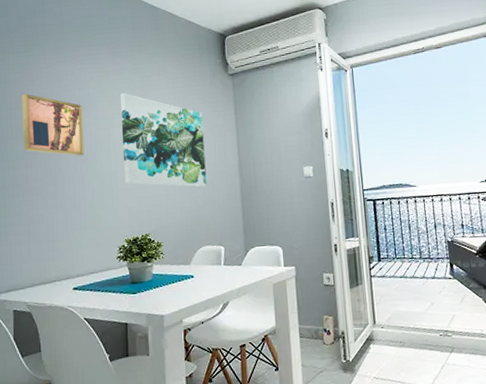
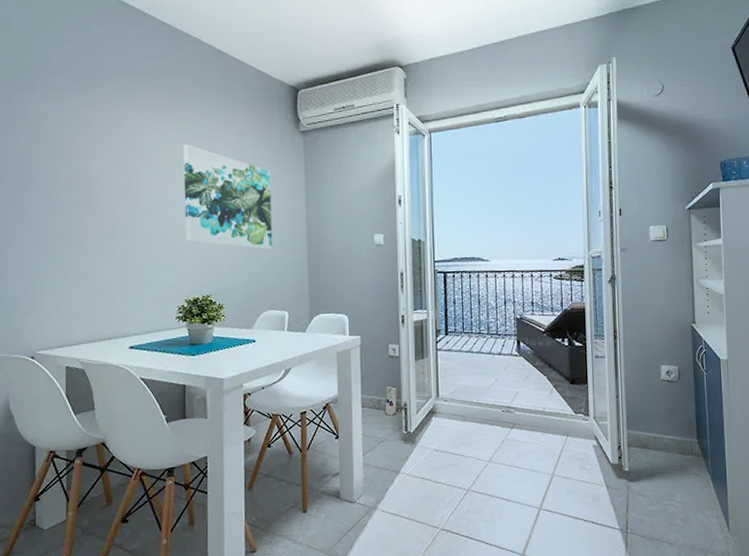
wall art: present [22,93,84,156] -> none [76,138,143,209]

